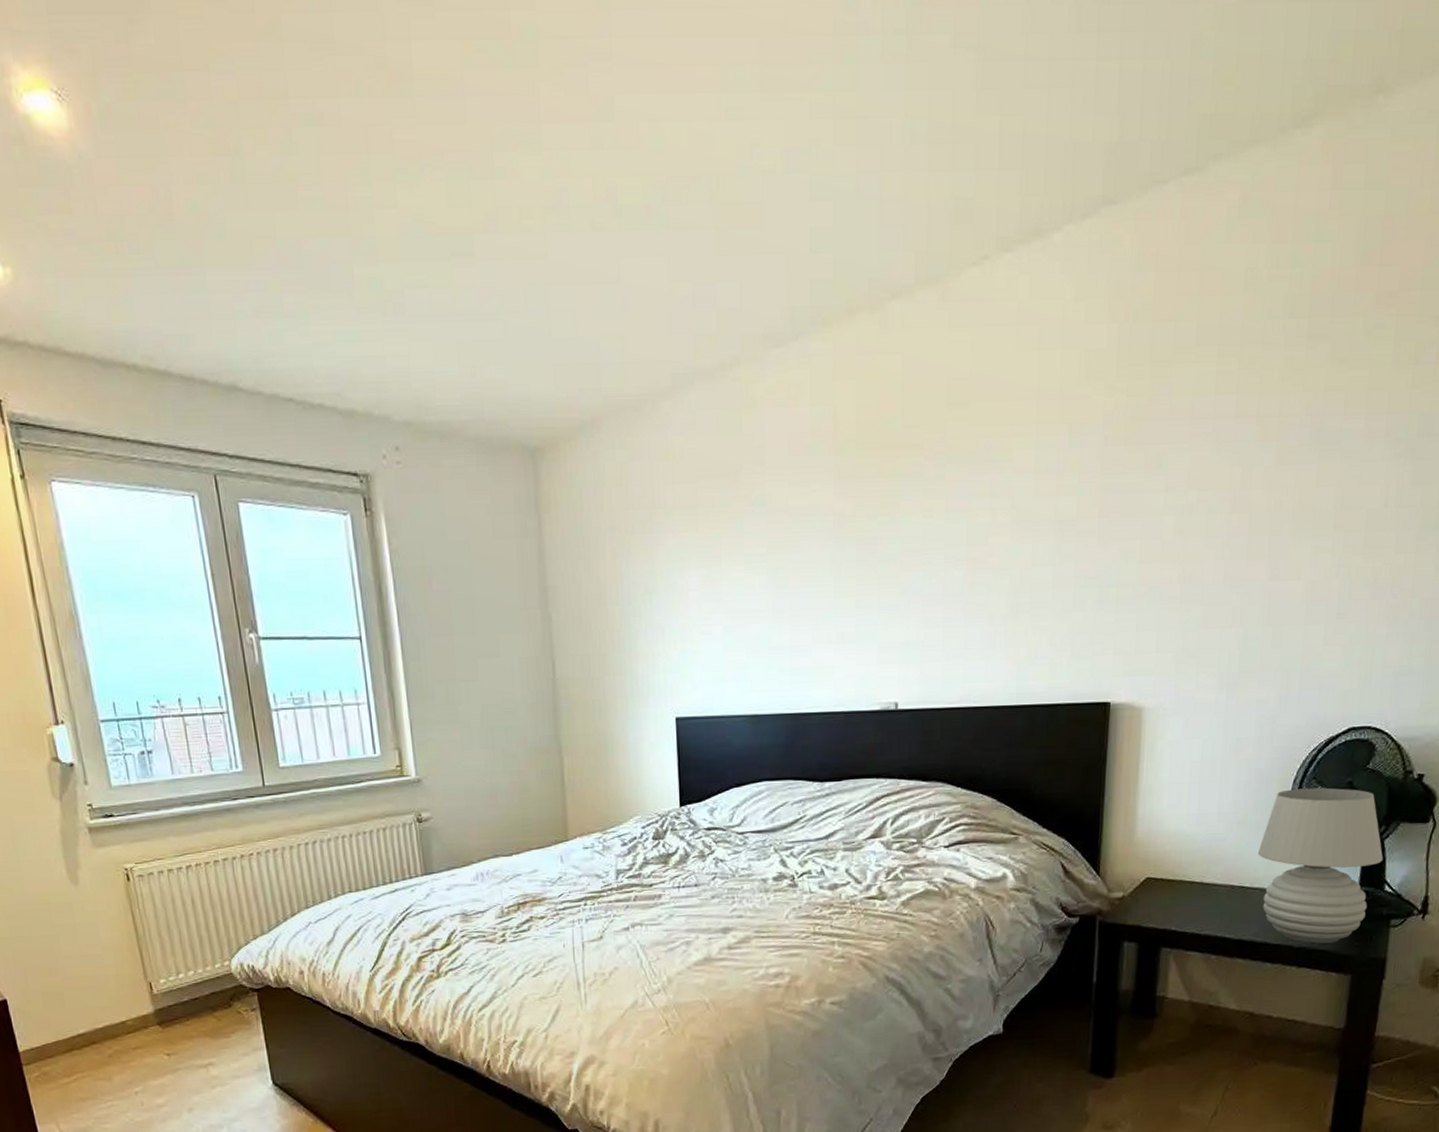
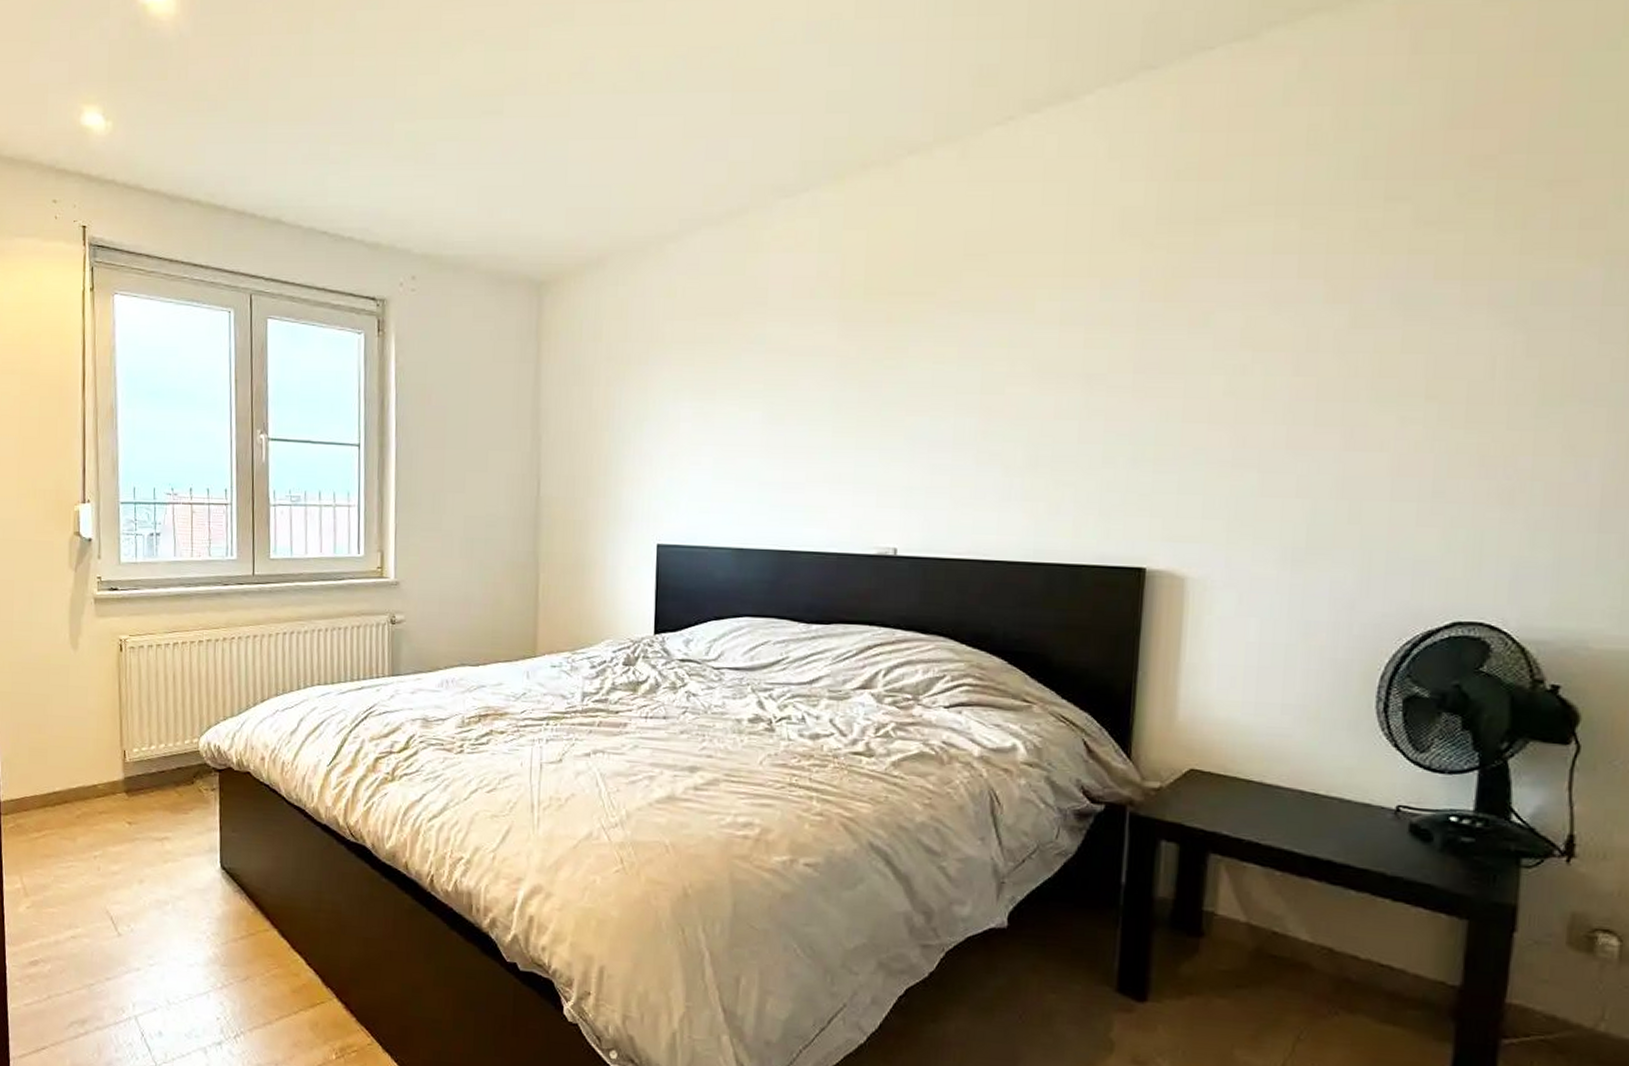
table lamp: present [1257,787,1384,944] -> none [1334,686,1508,877]

